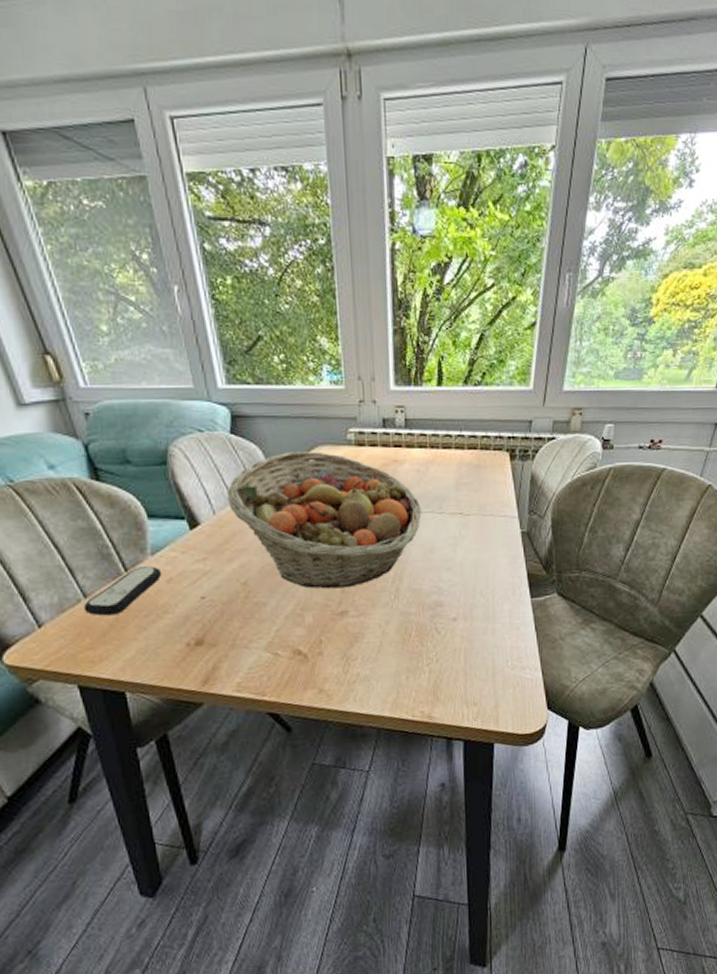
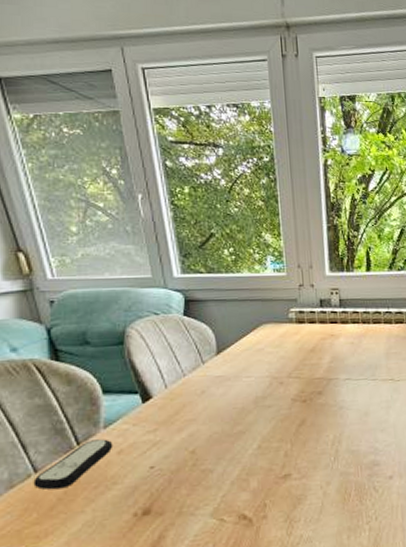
fruit basket: present [226,451,422,589] -> none [178,329,357,454]

